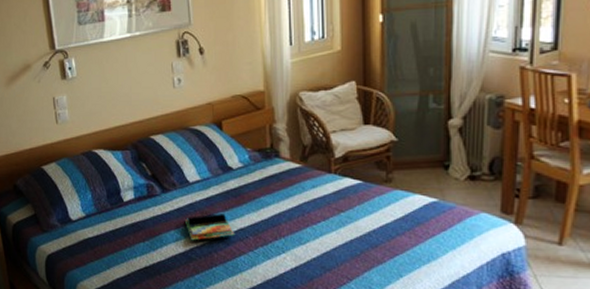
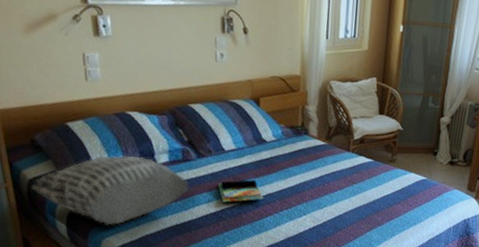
cushion: none [15,194,157,269] -> present [31,155,190,225]

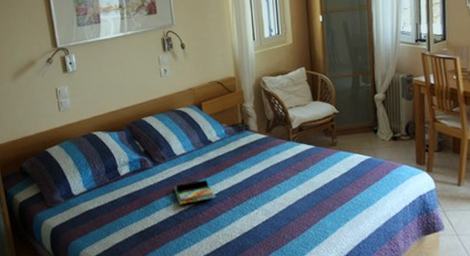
cushion: present [31,155,190,225] -> none [21,170,150,238]

